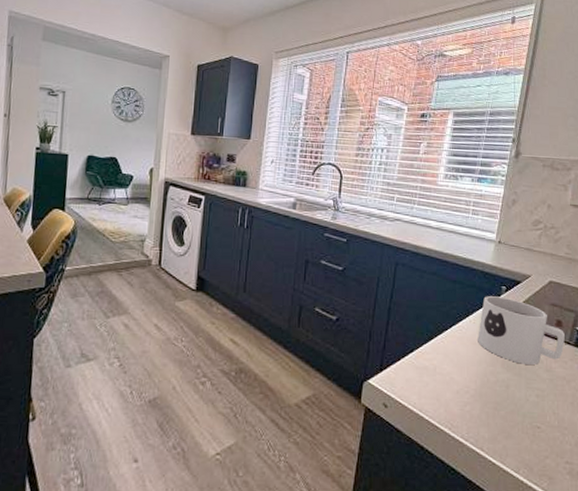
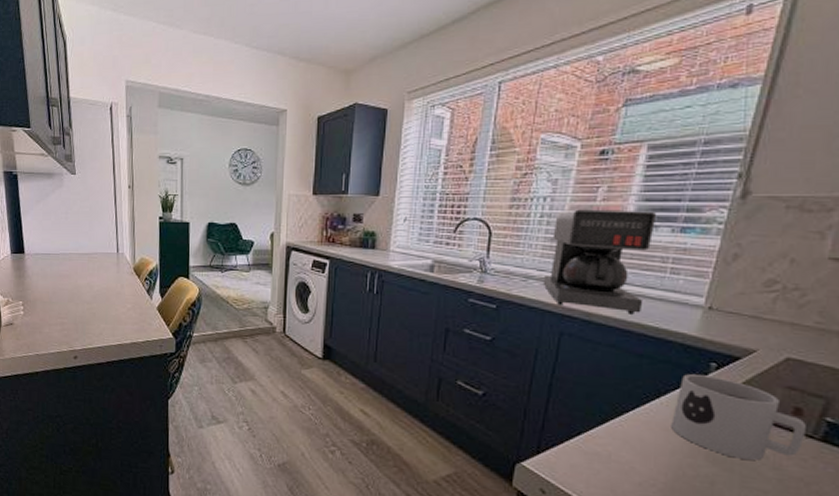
coffee maker: none [382,159,462,247] -> present [542,209,657,315]

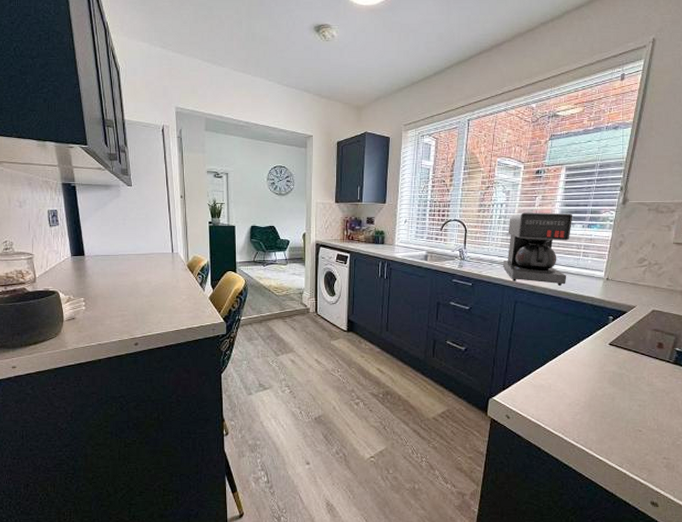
mug: present [671,374,806,460] -> none [587,325,665,380]

